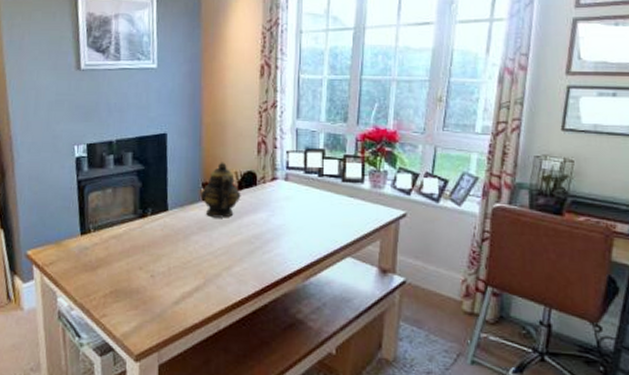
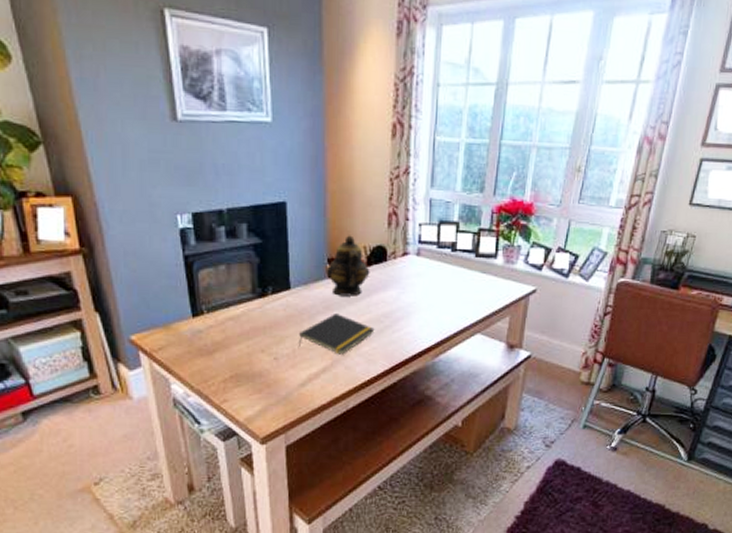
notepad: none [174,234,246,274] -> present [299,314,375,355]

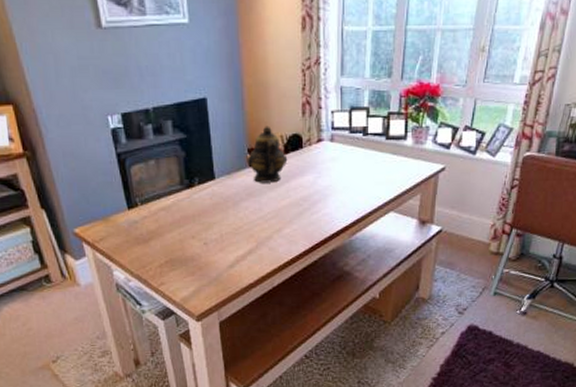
notepad: present [299,314,375,355] -> none [225,200,295,237]

